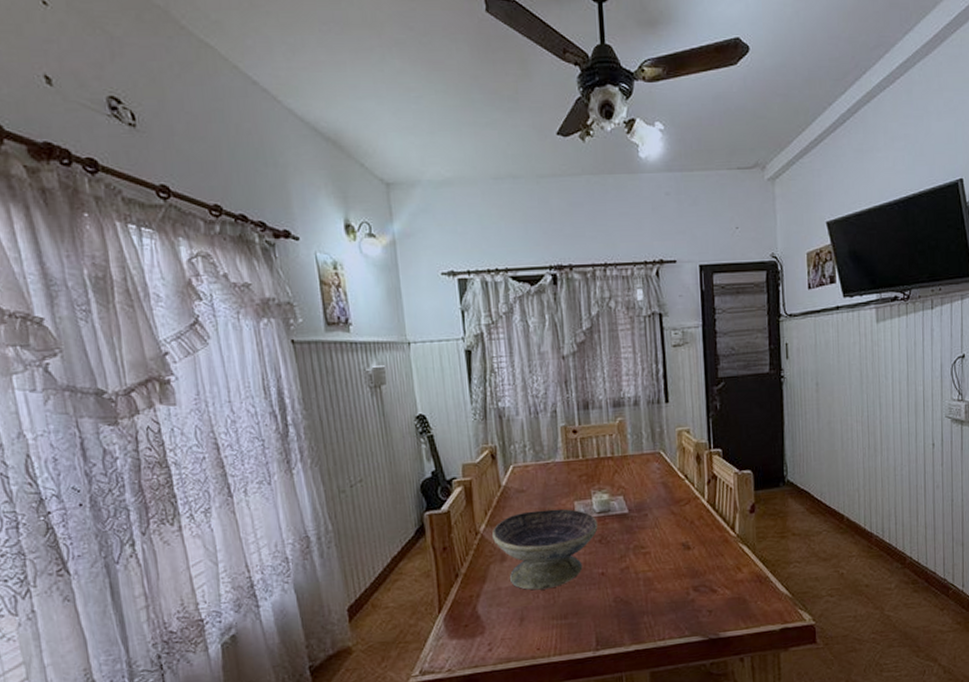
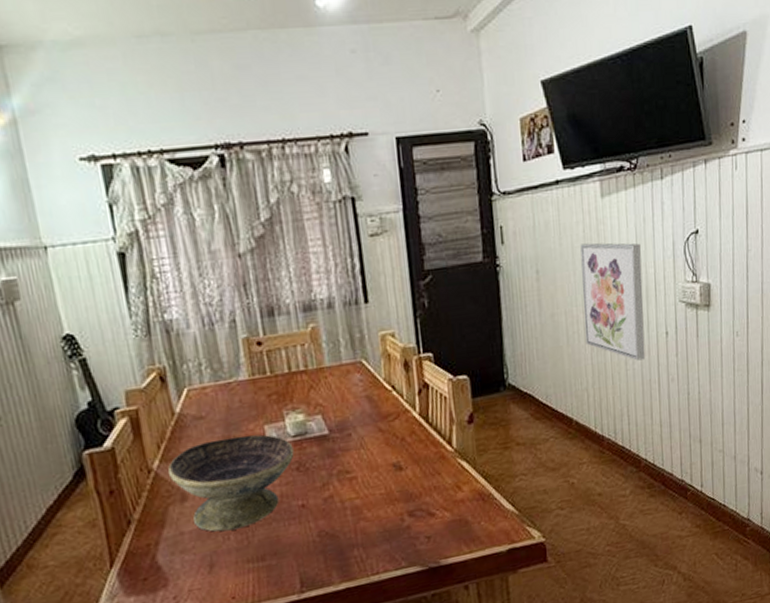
wall art: none [856,361,913,468] -> present [580,242,646,361]

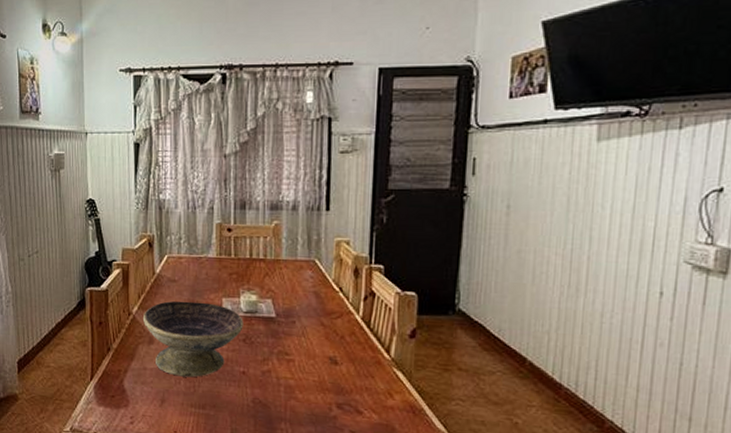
wall art: present [580,242,646,361] -> none [555,185,640,316]

